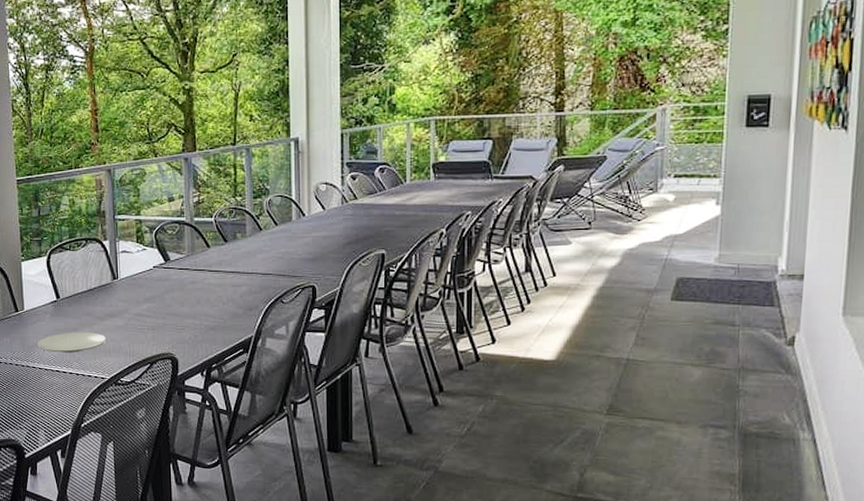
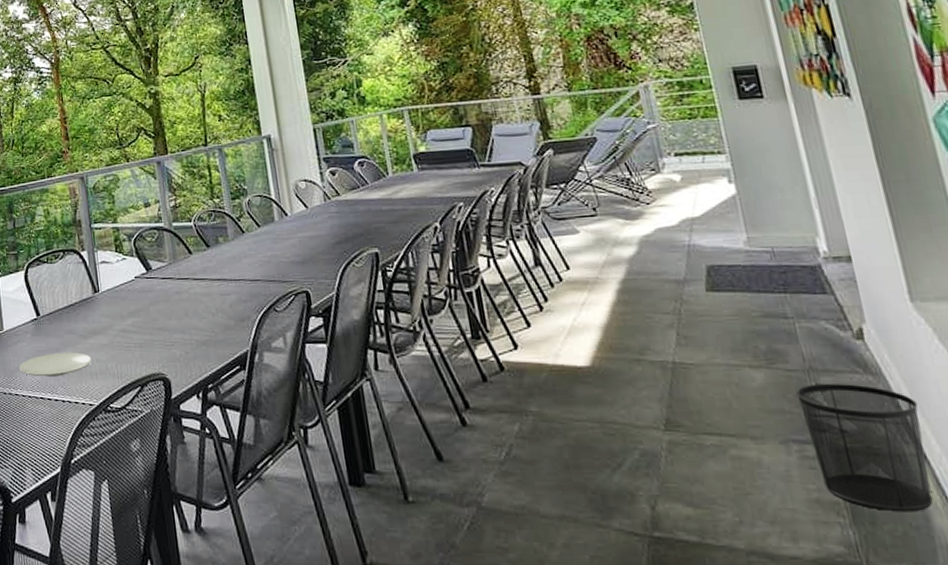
waste bin: none [724,380,822,483] -> present [796,383,933,512]

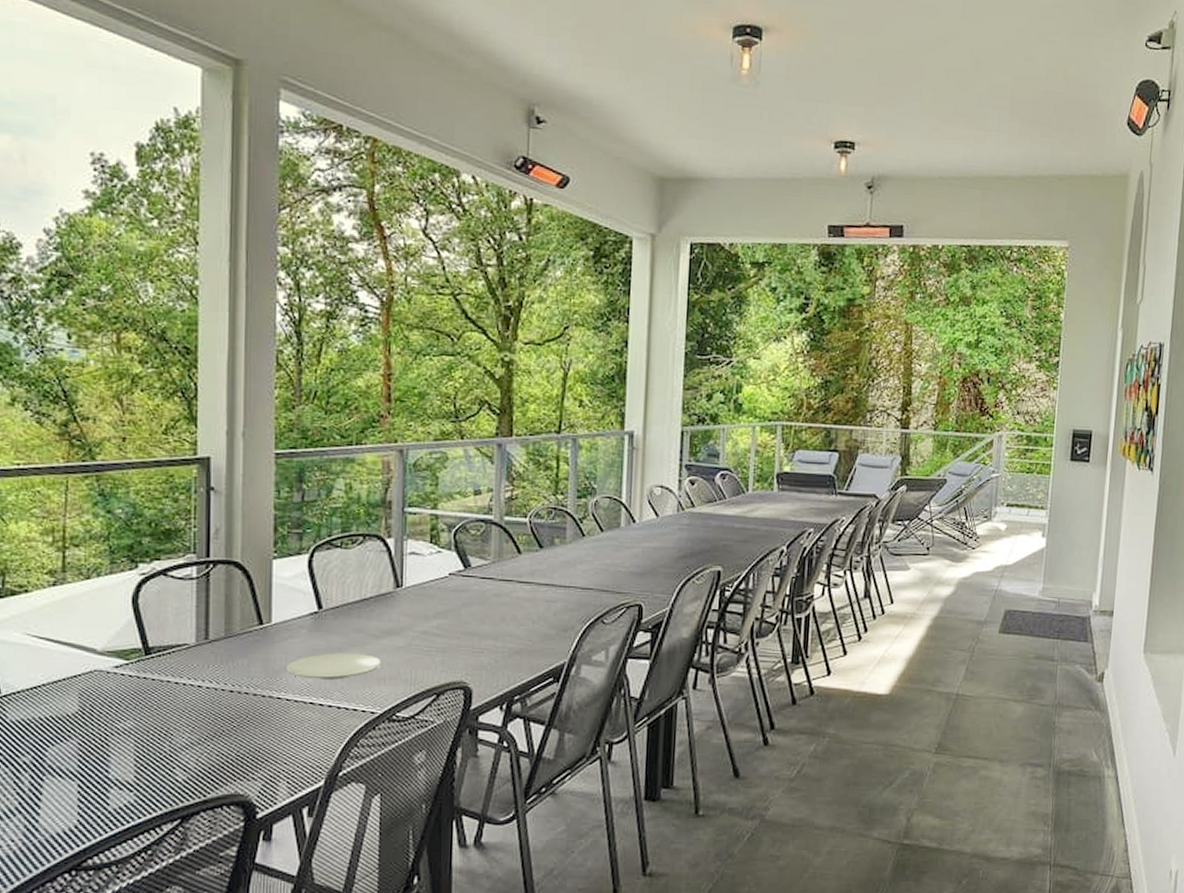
waste bin: present [796,383,933,512] -> none [1042,717,1125,822]

